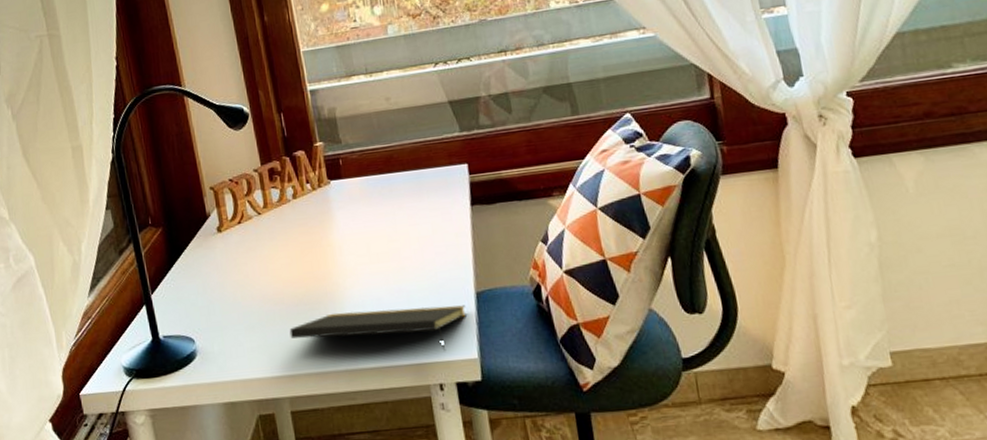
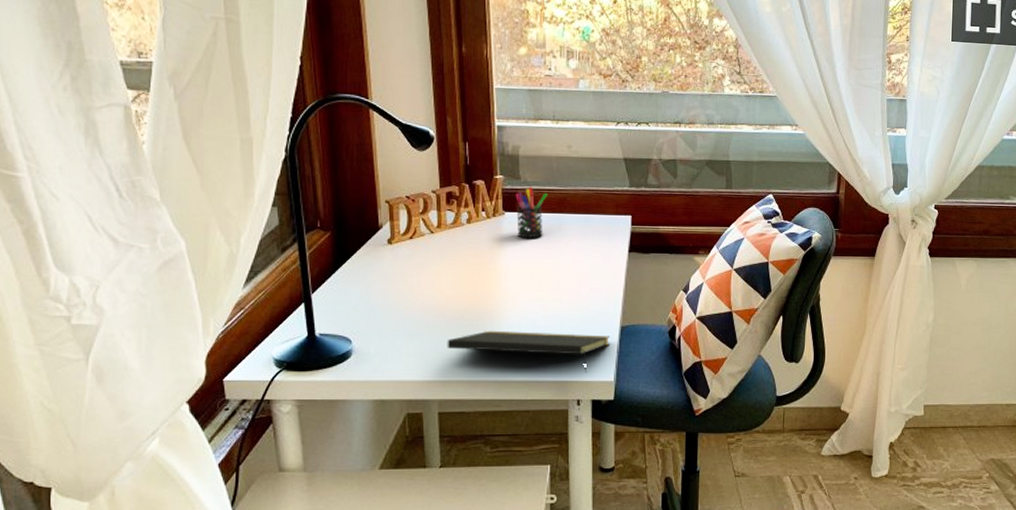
pen holder: none [338,149,374,206] -> present [515,187,548,238]

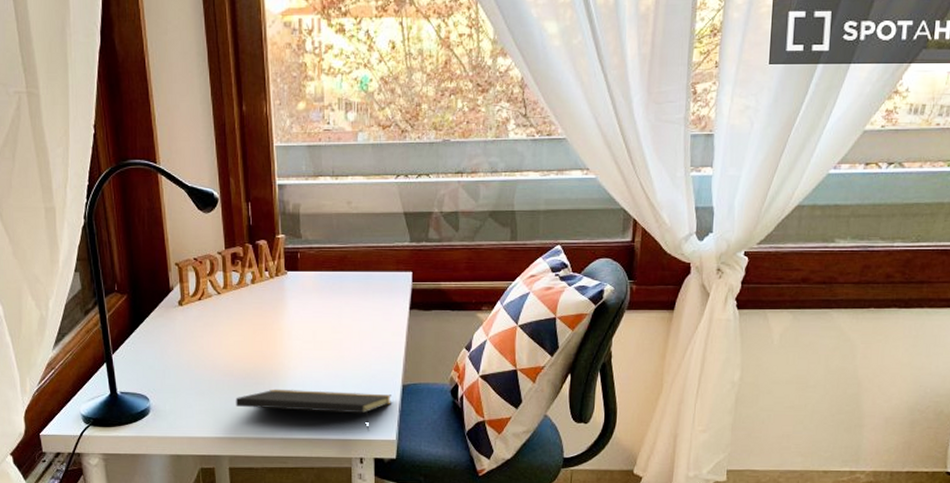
pen holder: present [515,187,548,238] -> none [297,245,328,297]

